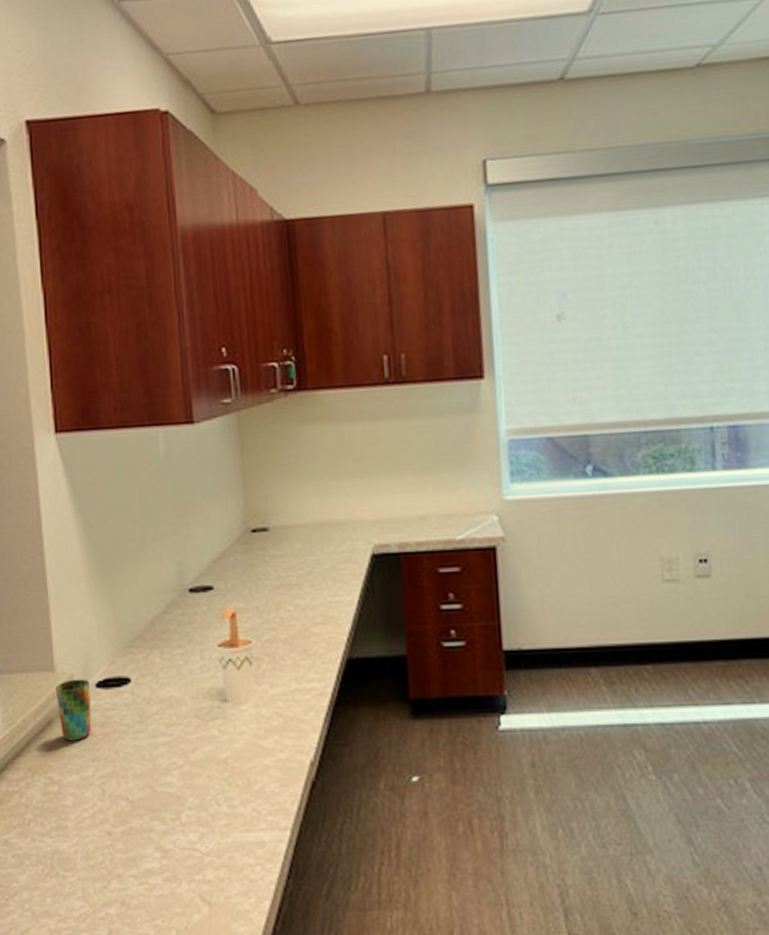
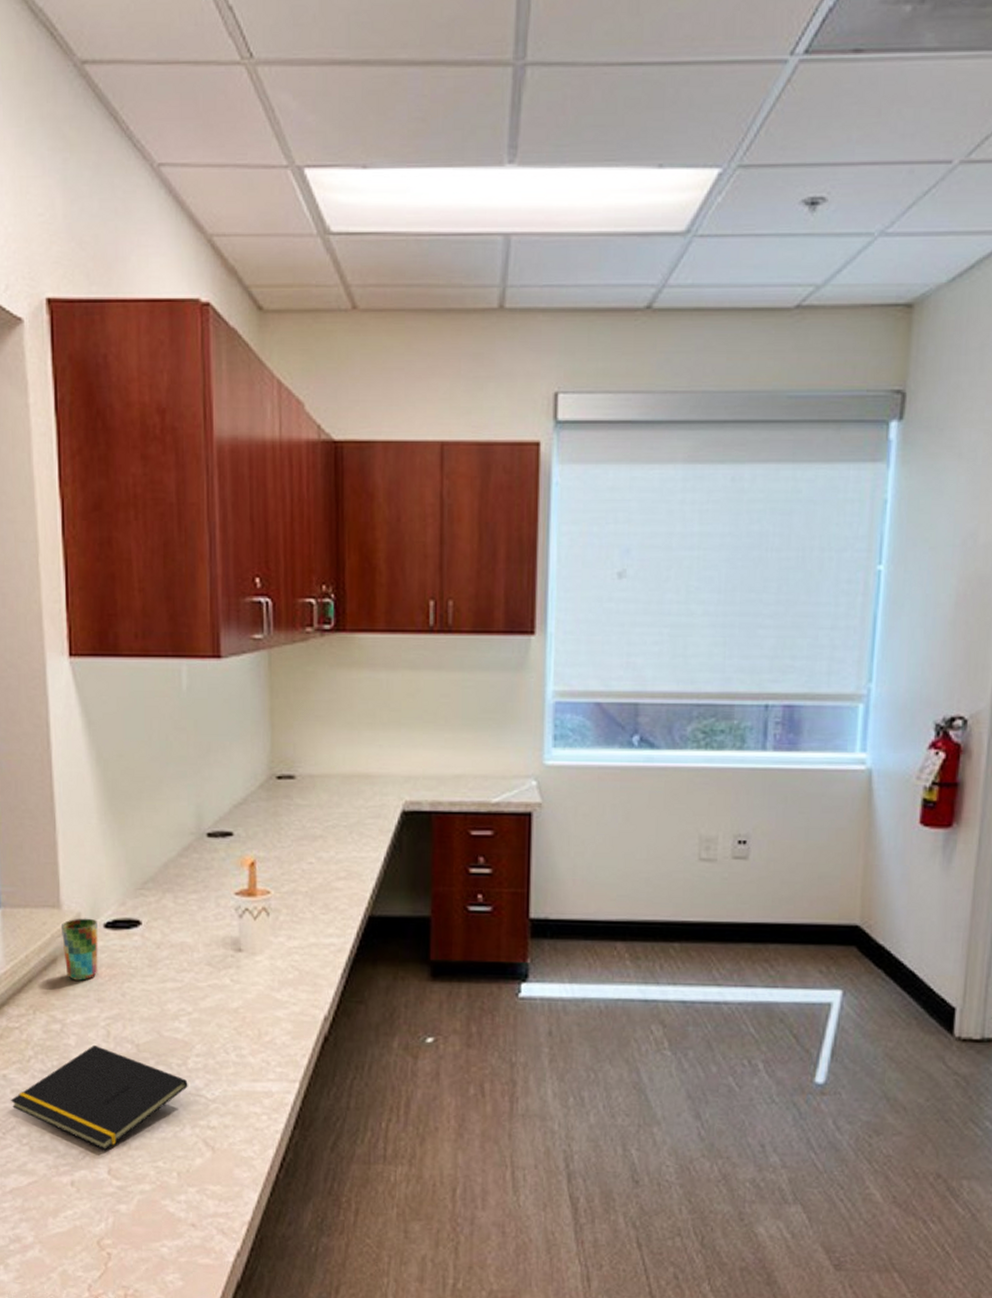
notepad: none [13,804,183,912] -> present [11,1044,188,1151]

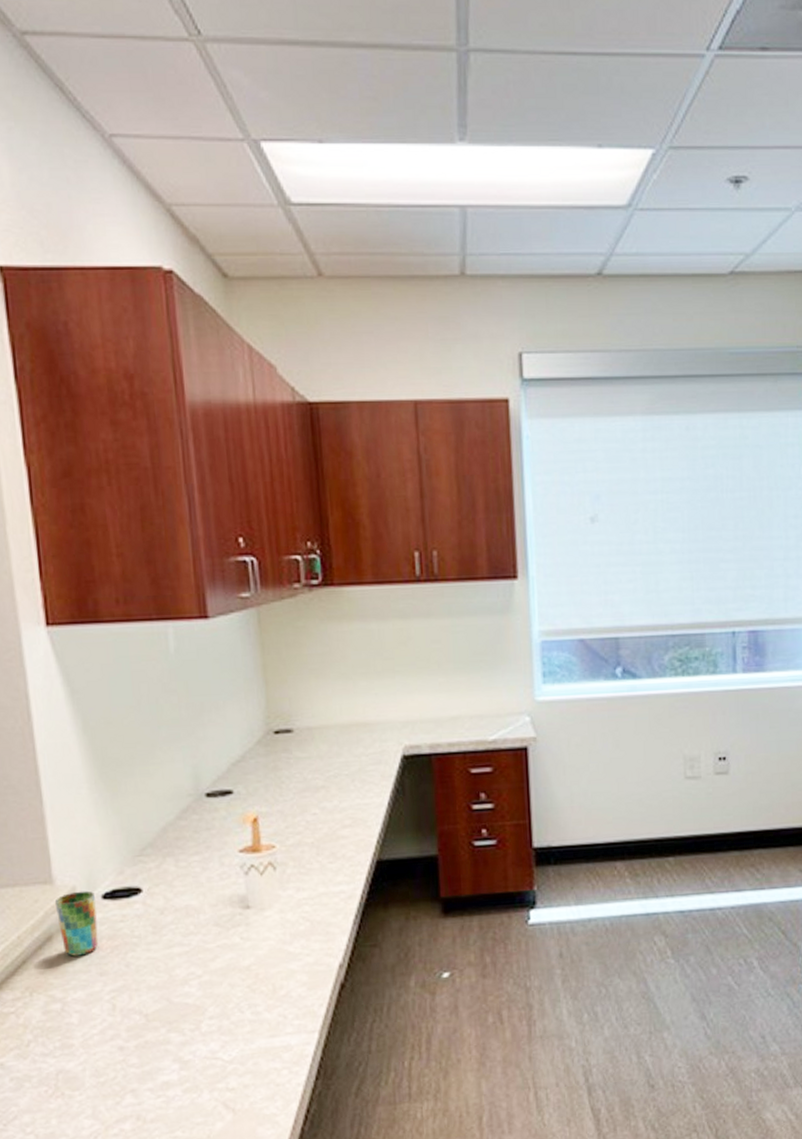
notepad: present [11,1044,188,1151] -> none [10,1020,203,1128]

